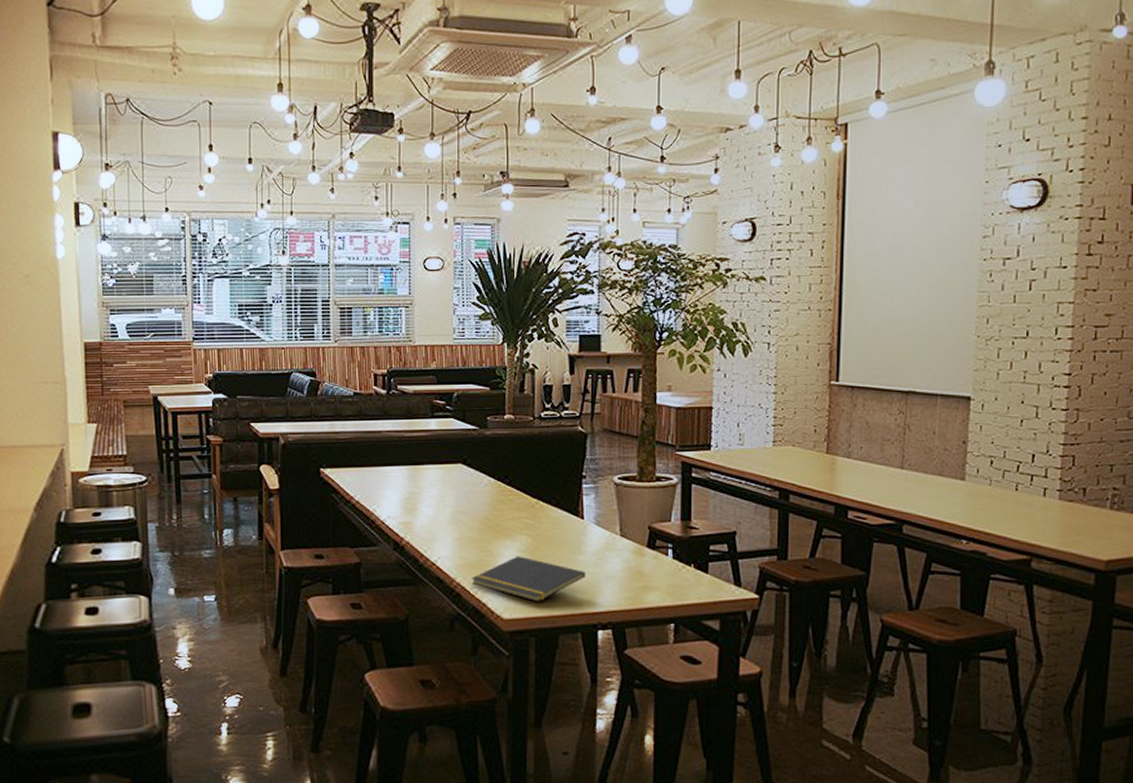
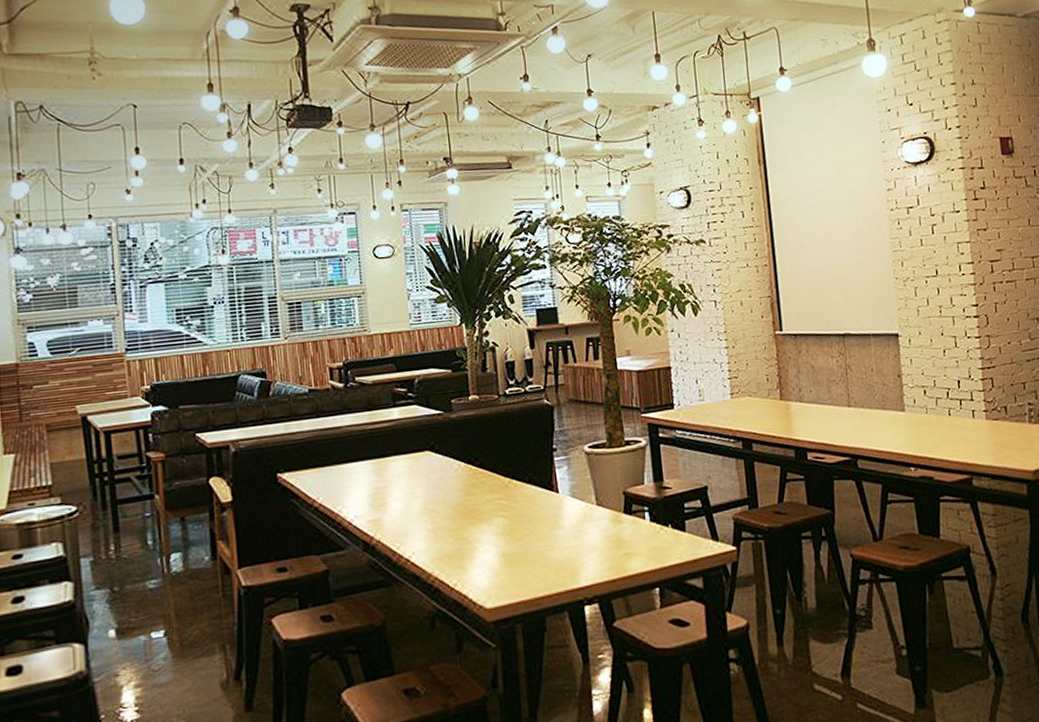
notepad: present [471,556,585,602] -> none [448,539,566,586]

